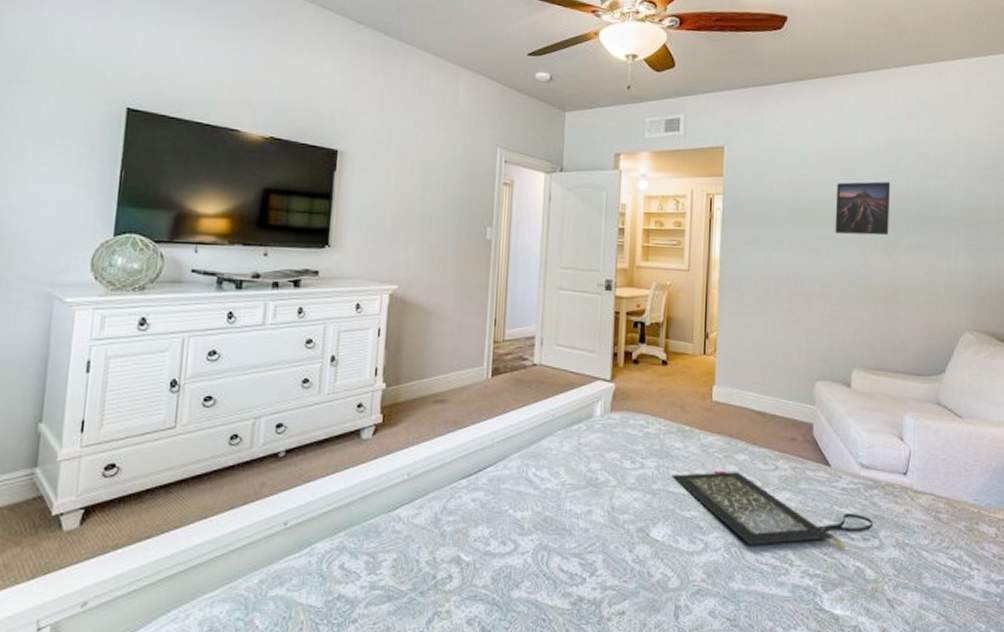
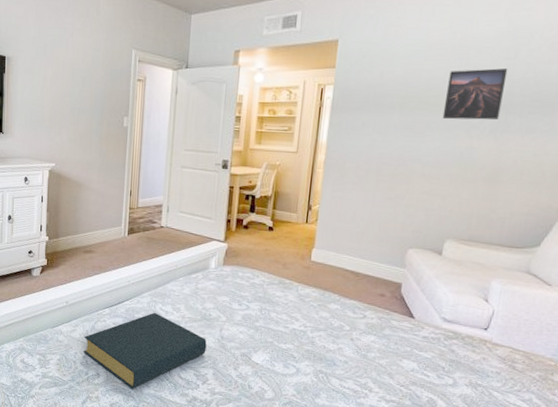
hardback book: none [429,480,594,594] -> present [83,312,207,389]
clutch bag: present [671,470,874,549] -> none [271,315,450,384]

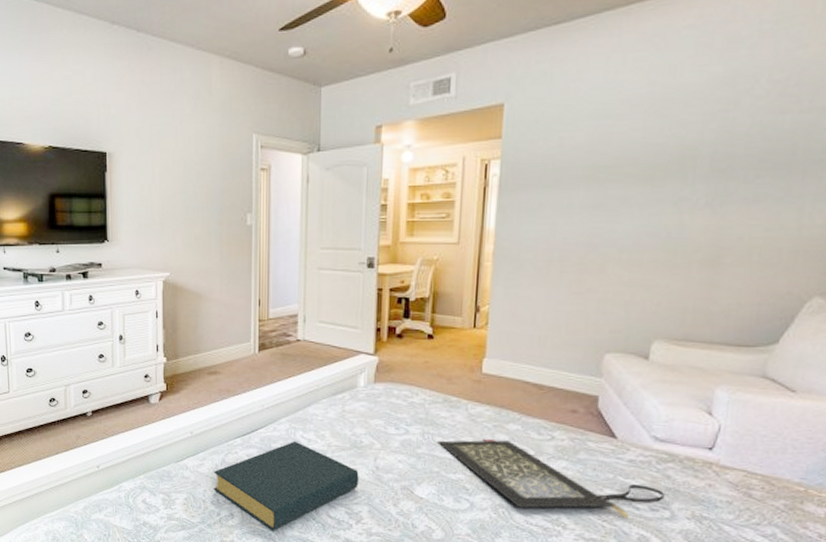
clutch bag: none [271,315,450,384] -> present [436,438,666,518]
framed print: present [442,68,508,120] -> none [642,124,726,192]

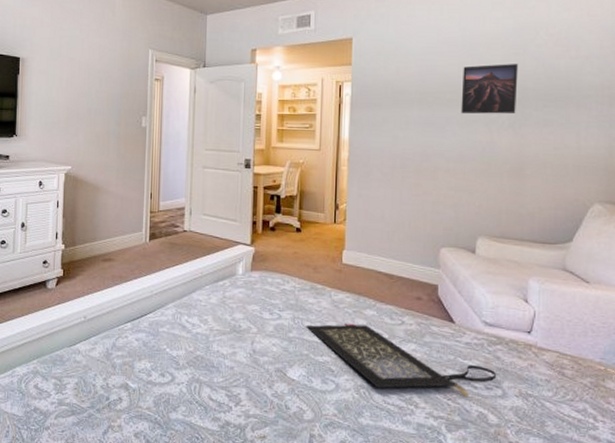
hardback book: present [213,440,359,531] -> none [103,325,238,415]
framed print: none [642,124,726,192] -> present [461,64,519,114]

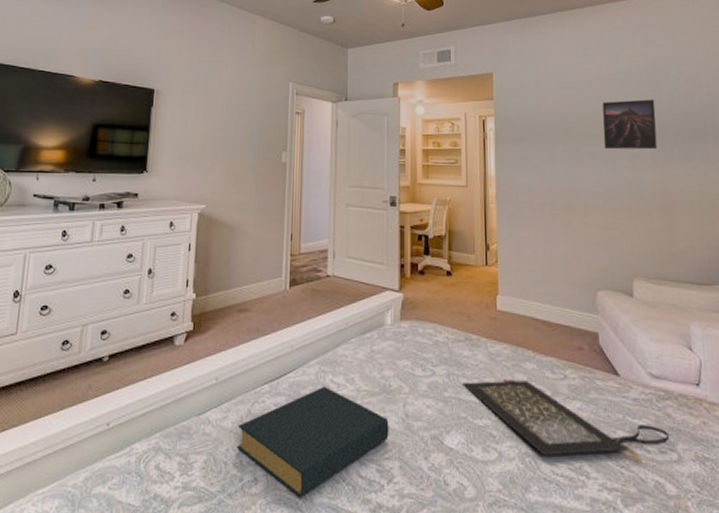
hardback book: none [103,325,238,415] -> present [236,386,389,499]

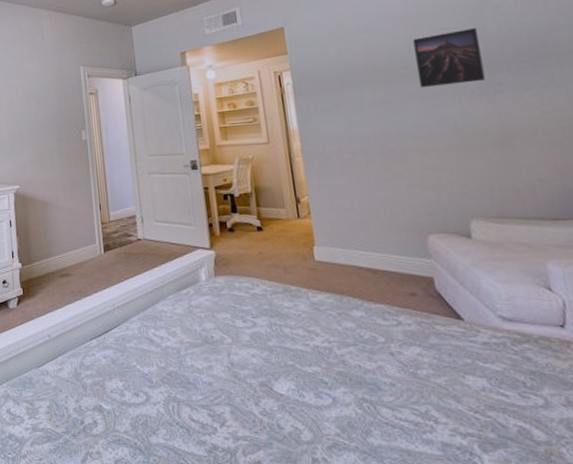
hardback book: present [236,386,389,499] -> none [74,339,217,440]
clutch bag: present [461,378,670,463] -> none [285,327,533,408]

